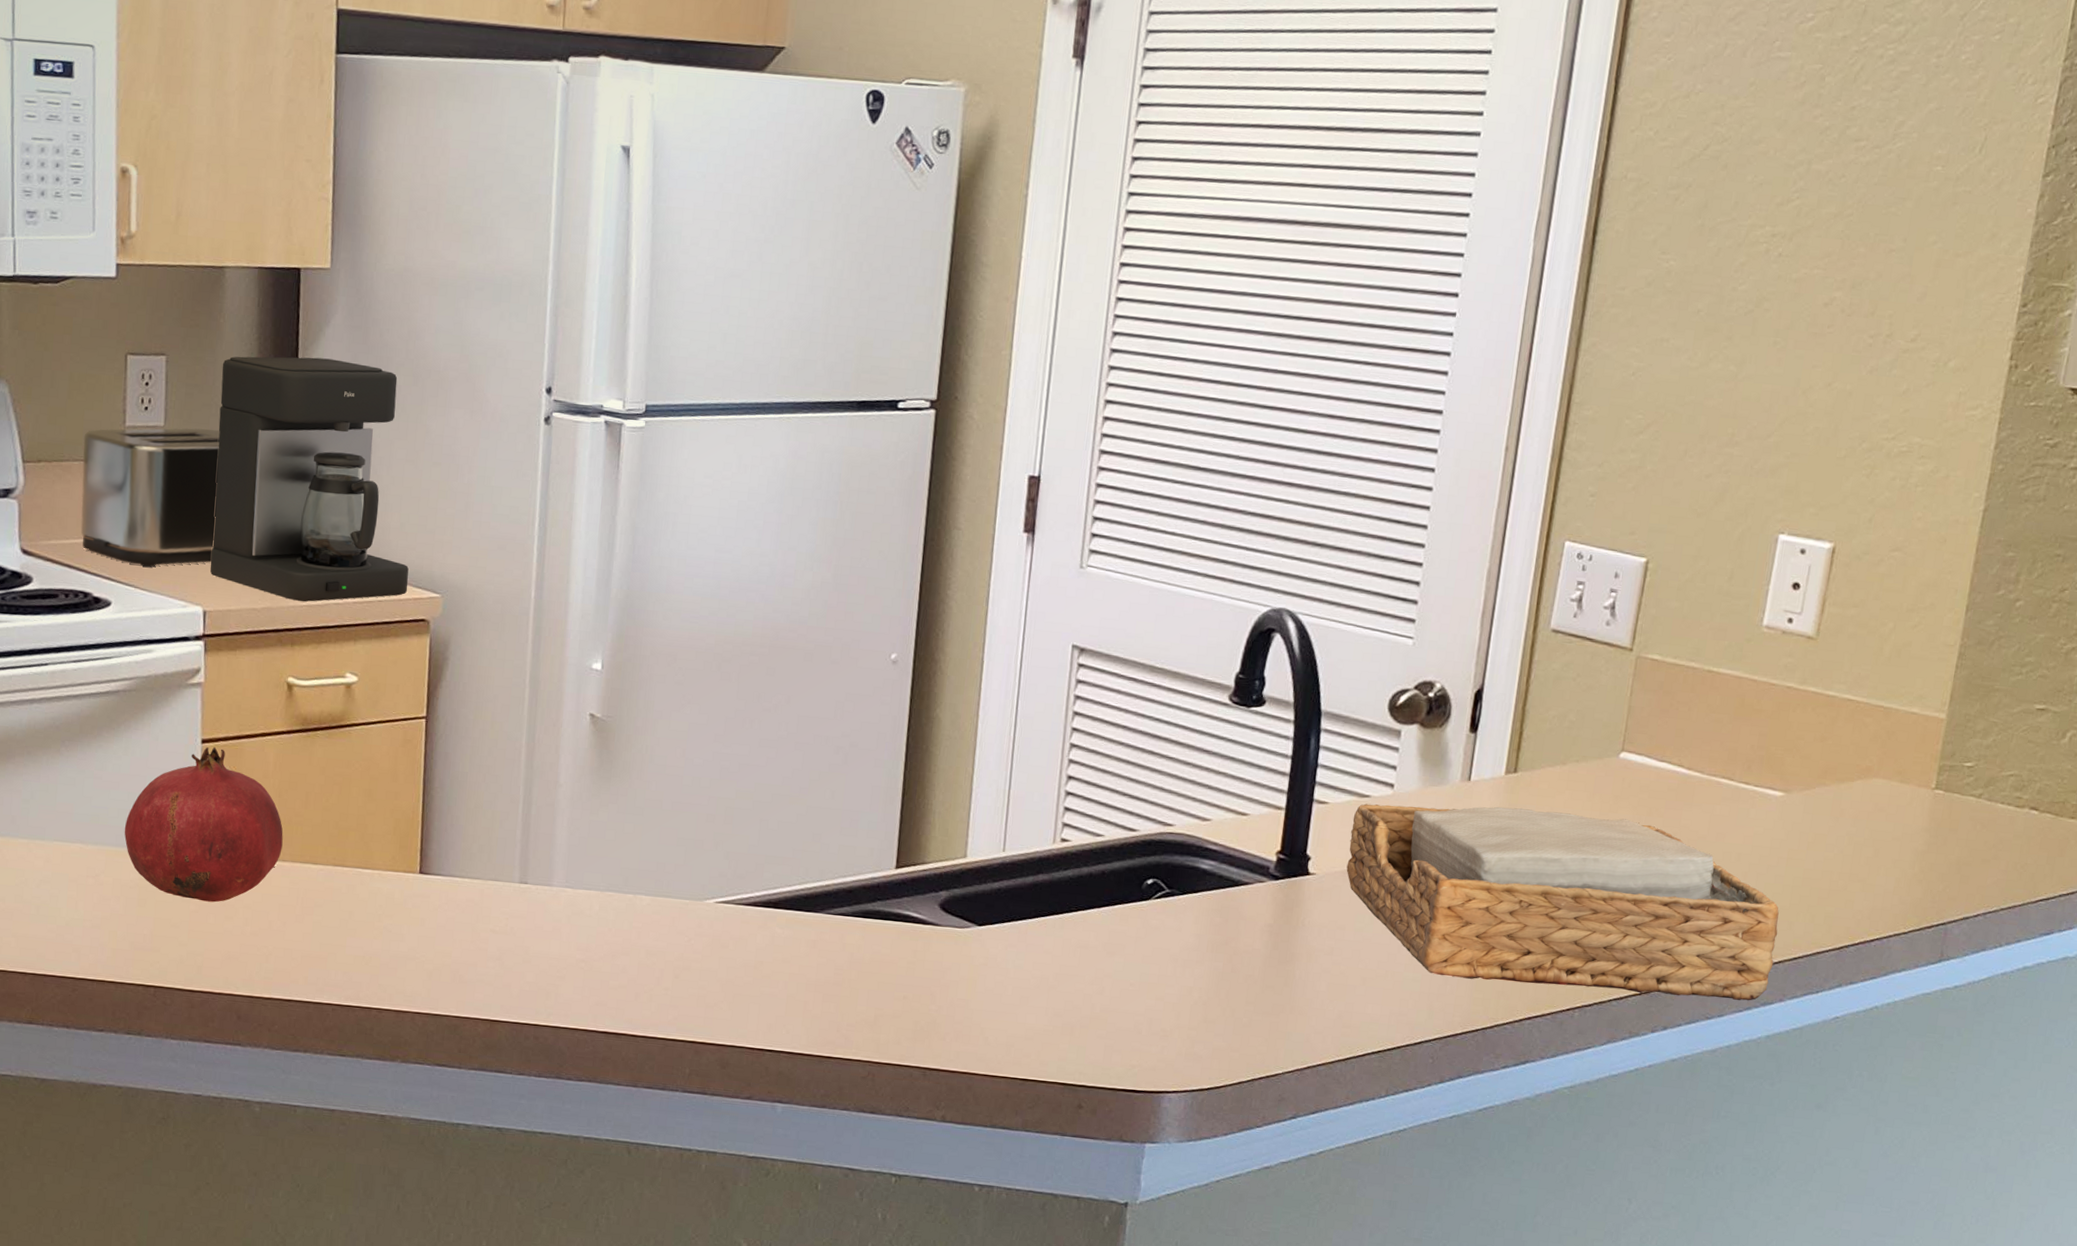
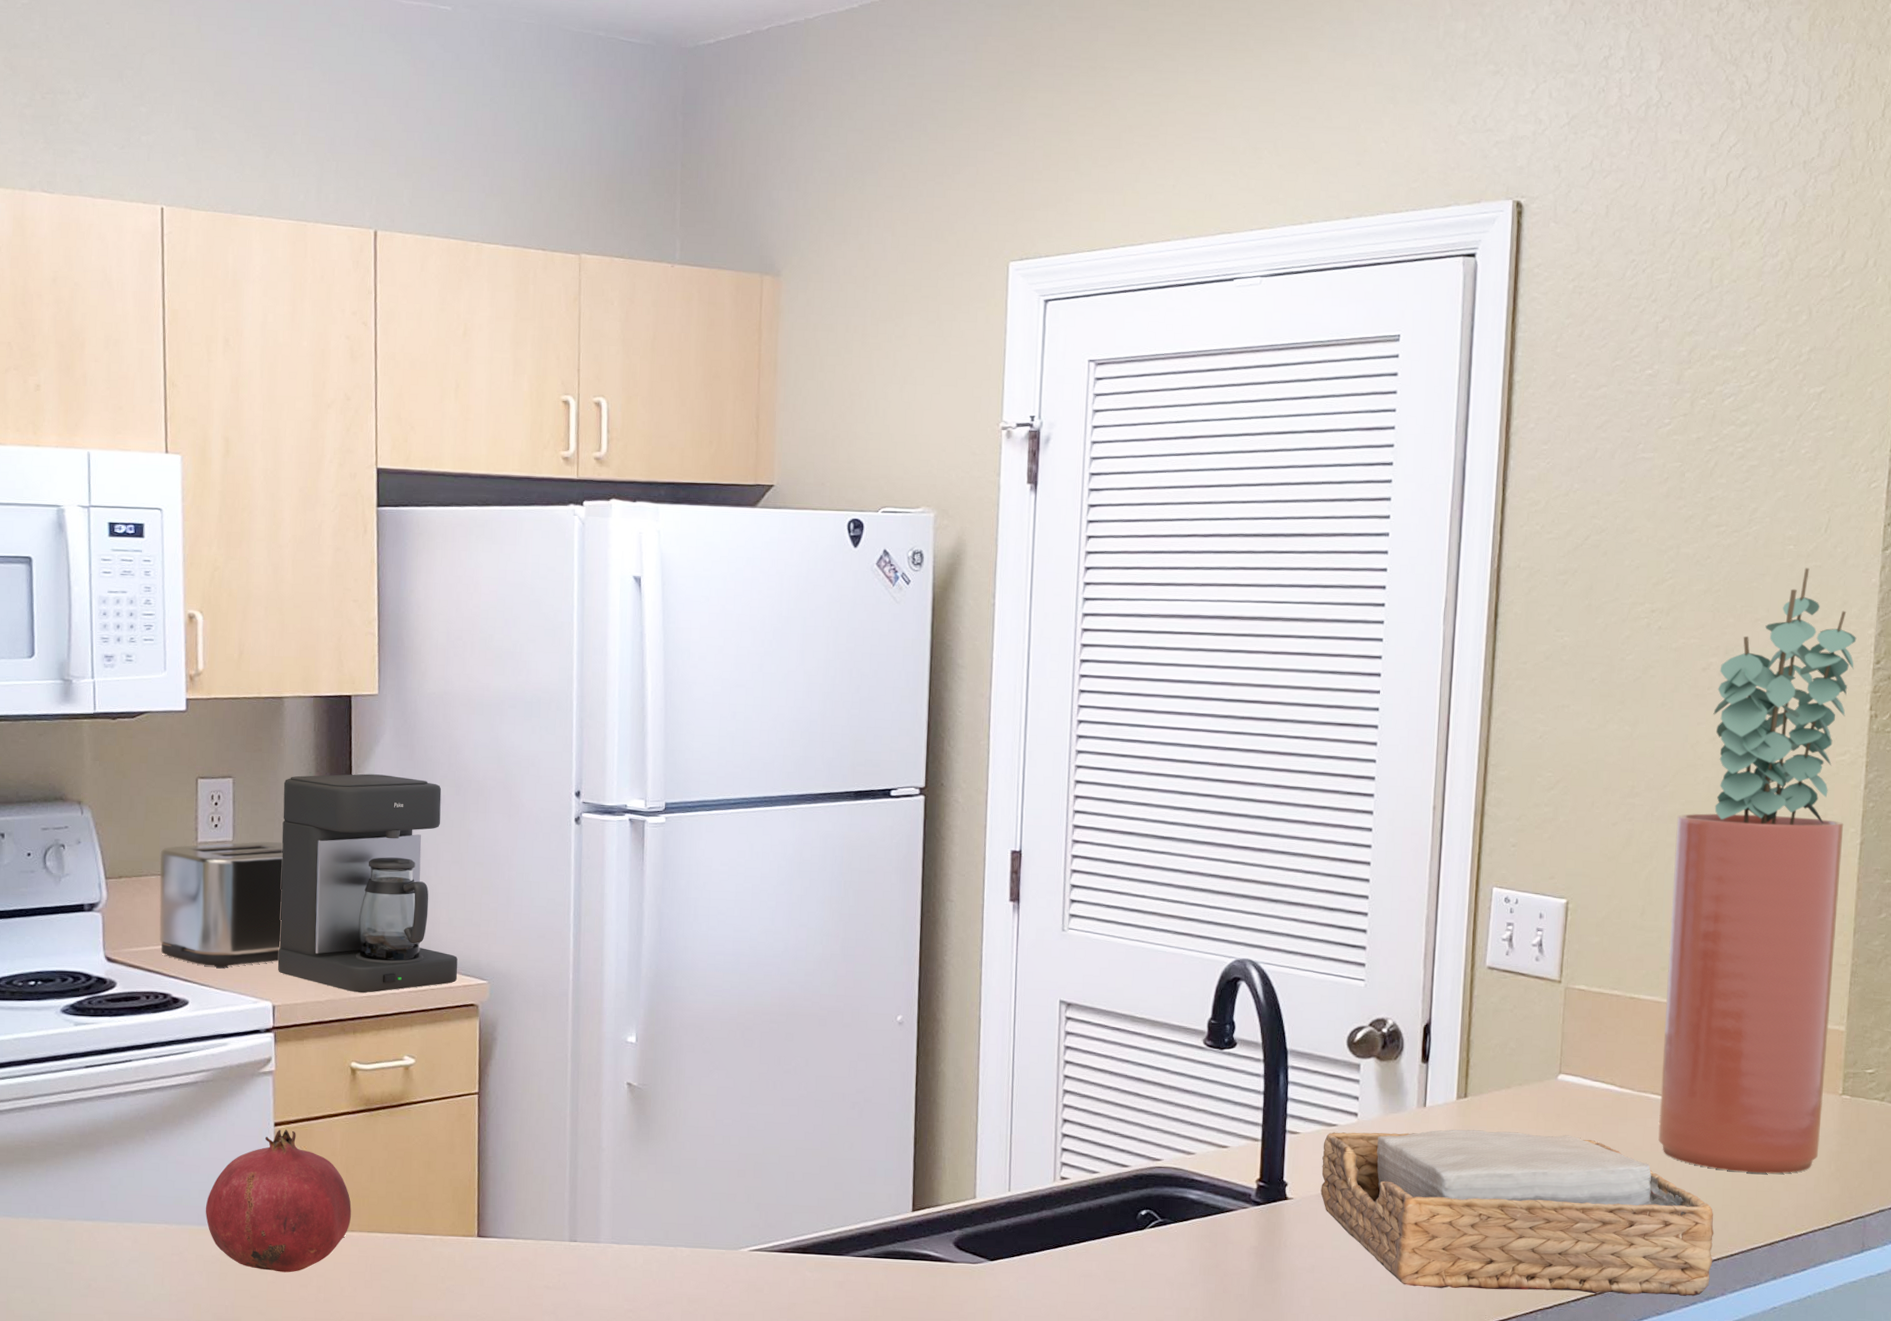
vase: none [1725,193,2004,872] -> present [1658,568,1857,1174]

